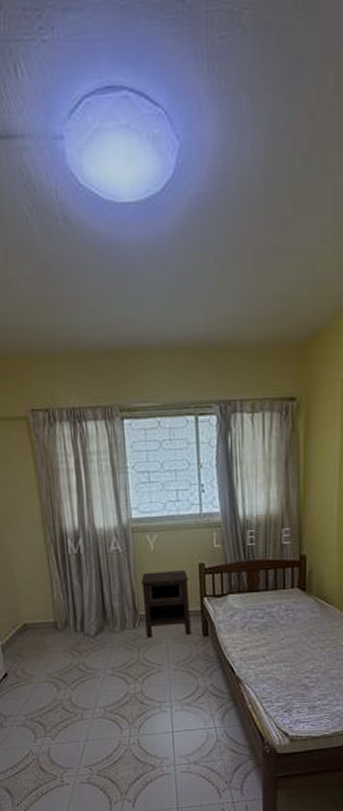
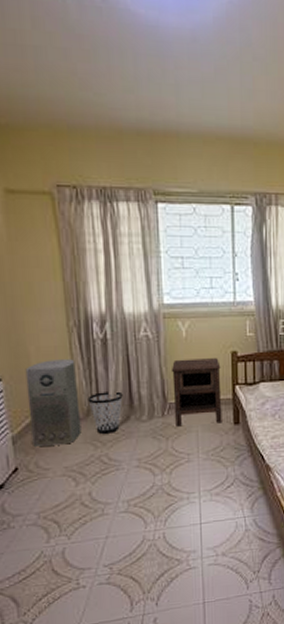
air purifier: none [10,574,61,654] -> present [25,359,82,446]
wastebasket: none [65,603,97,644] -> present [87,391,123,434]

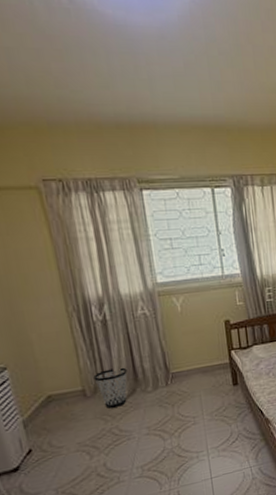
air purifier: present [25,359,82,446] -> none [29,342,91,428]
nightstand: present [171,358,222,427] -> none [170,328,222,394]

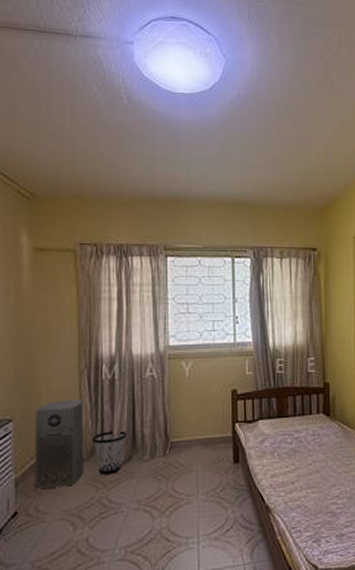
air purifier: none [29,342,91,428] -> present [34,399,84,489]

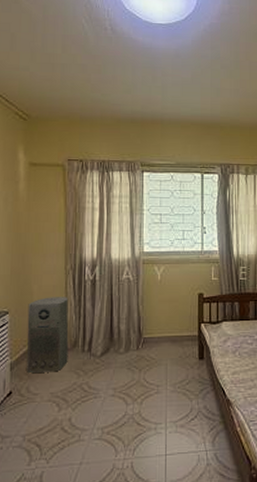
wastebasket: present [92,430,127,475] -> none [76,326,105,363]

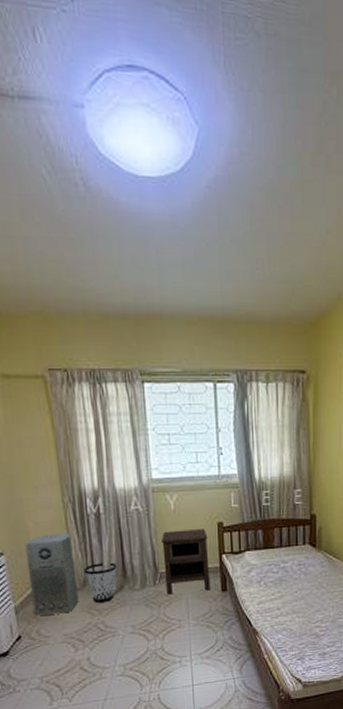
wastebasket: none [76,326,105,363] -> present [83,562,117,603]
nightstand: none [146,299,189,360] -> present [161,529,211,595]

